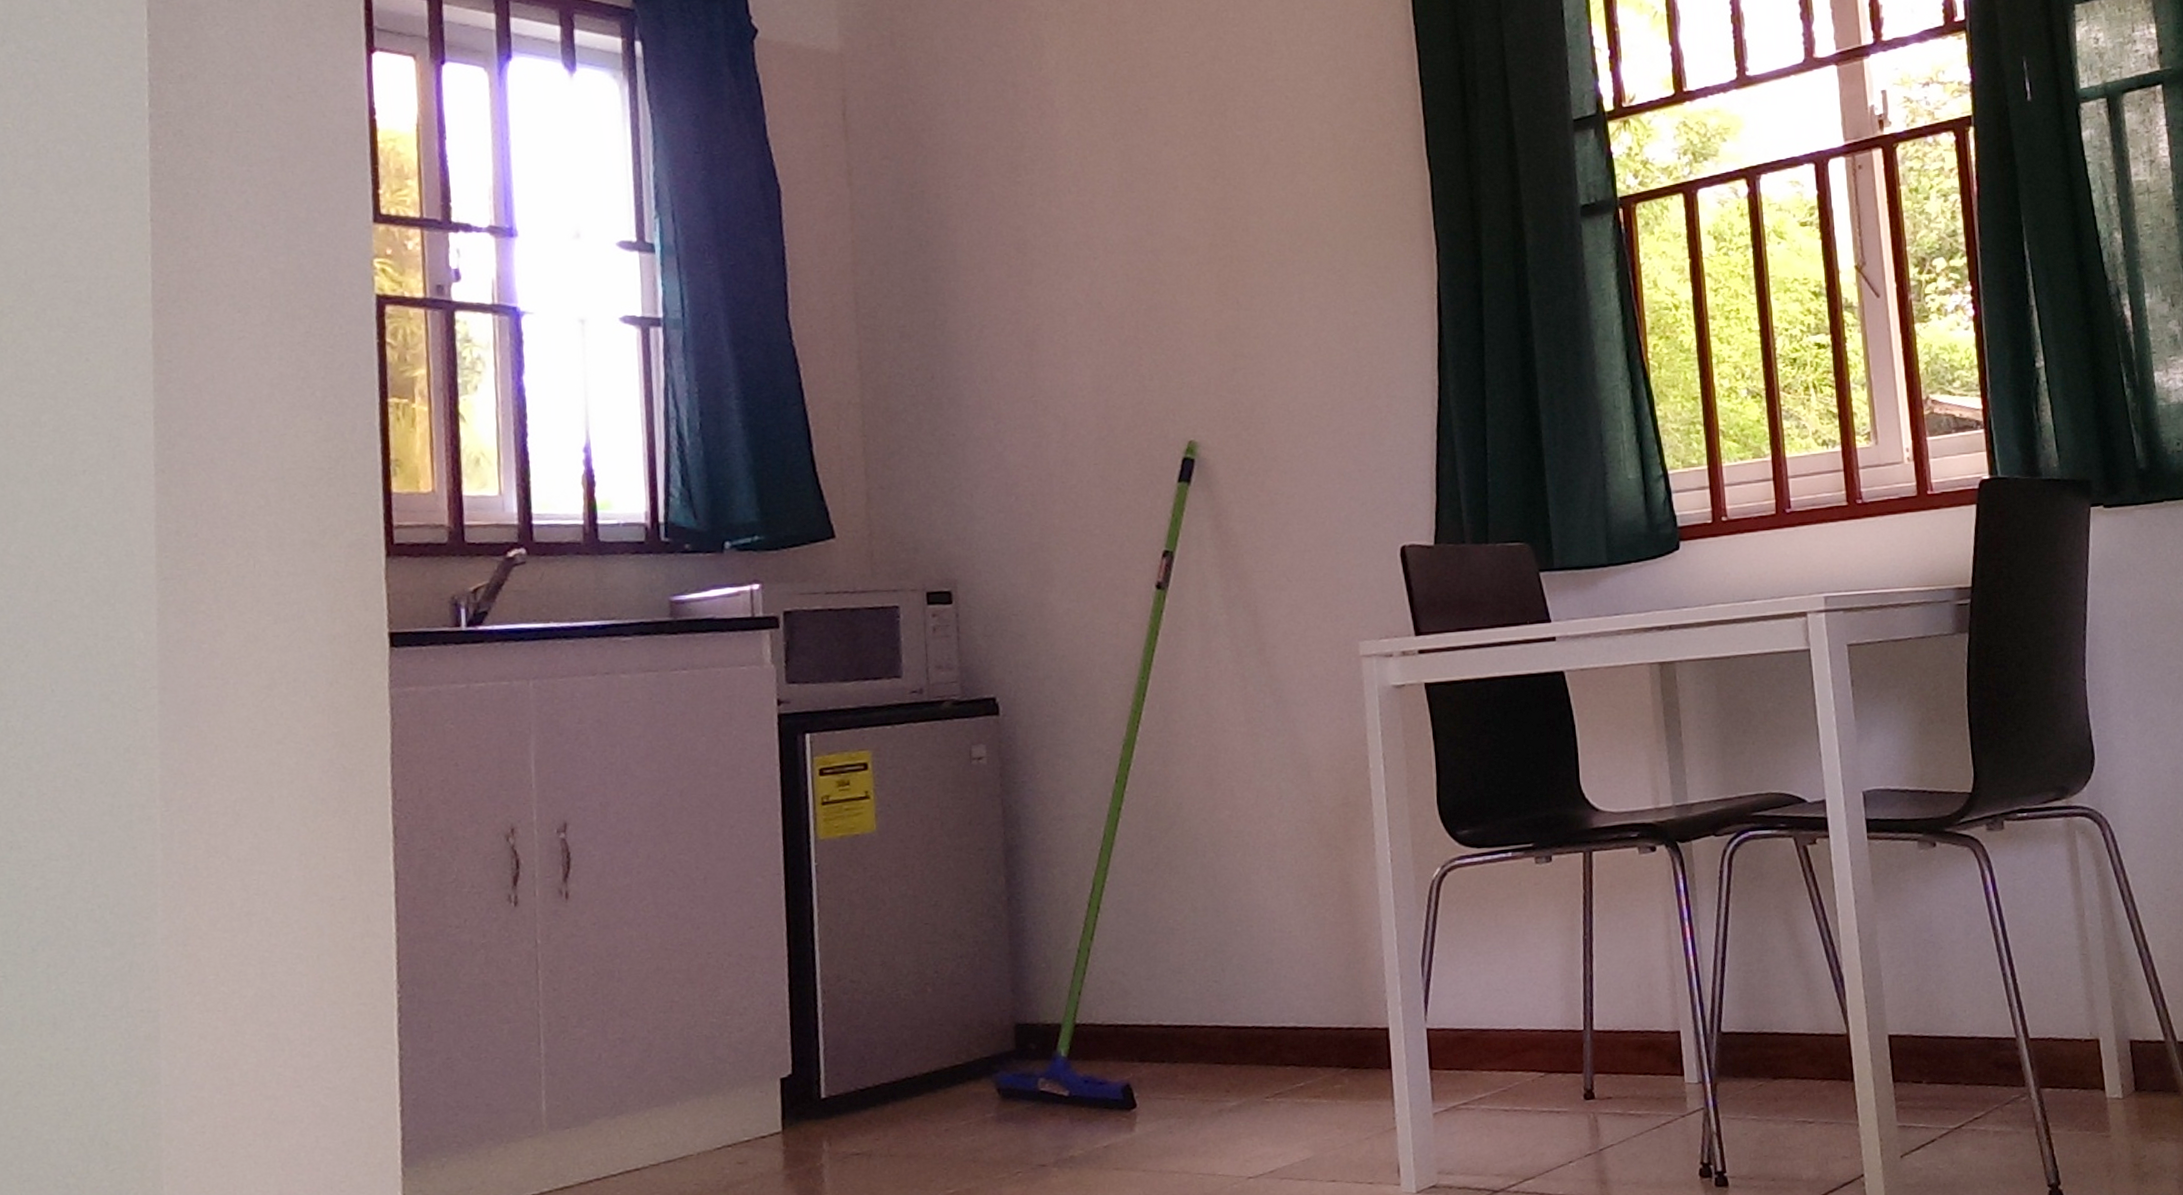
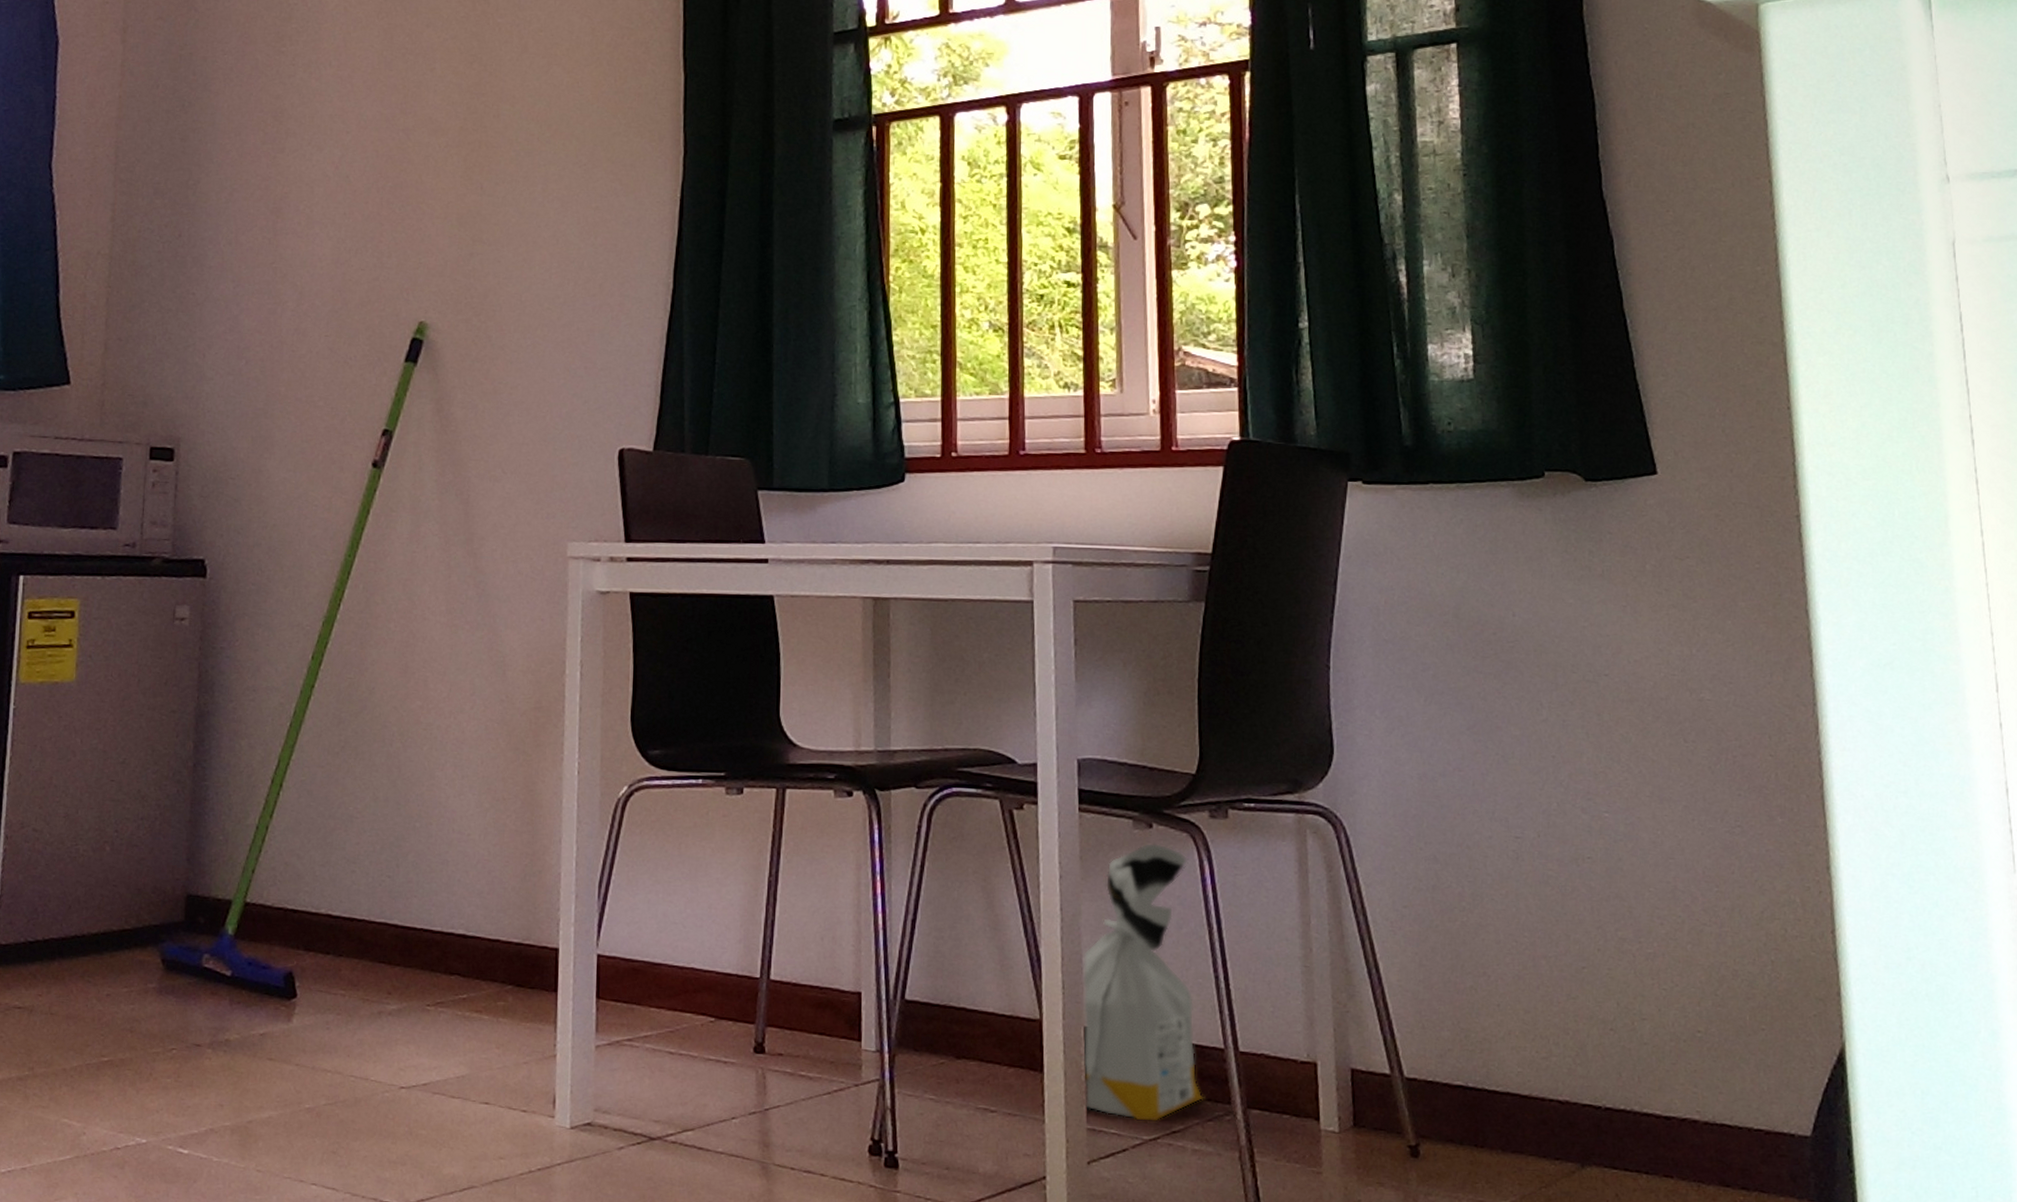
bag: none [1882,860,2002,1113] -> present [1083,843,1205,1122]

